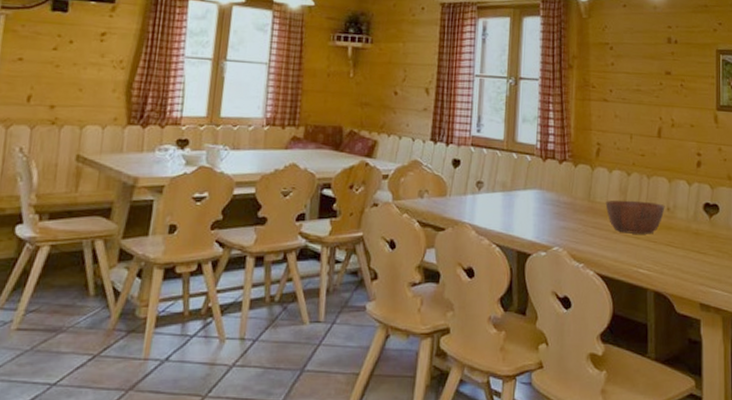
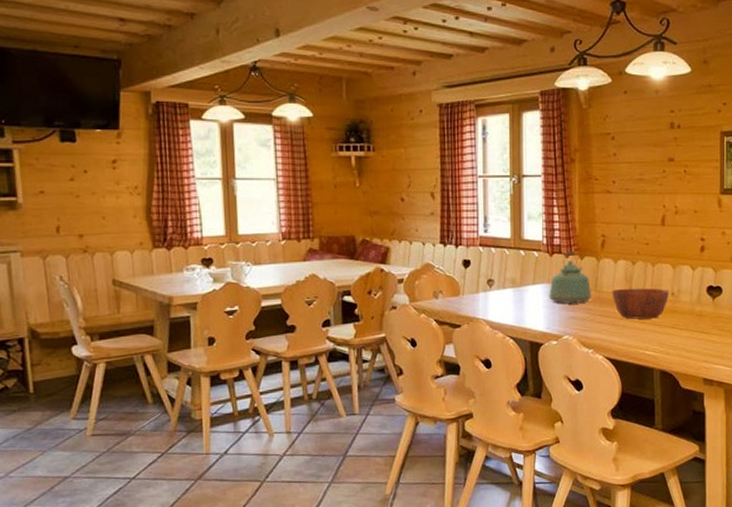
kettle: none [540,157,585,212] -> present [549,251,592,303]

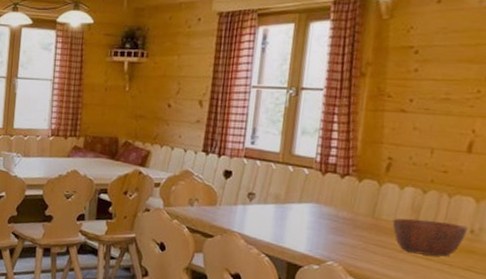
kettle: present [549,251,592,303] -> none [315,171,368,229]

